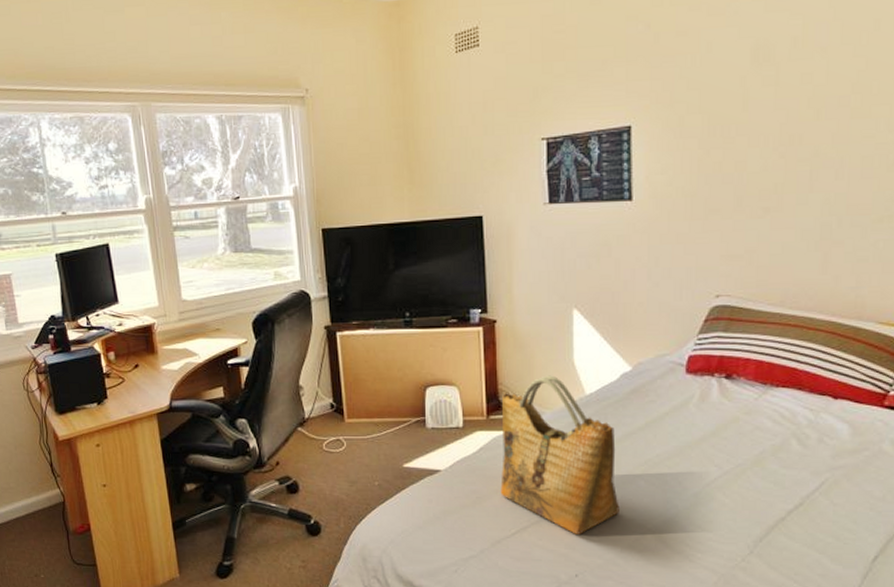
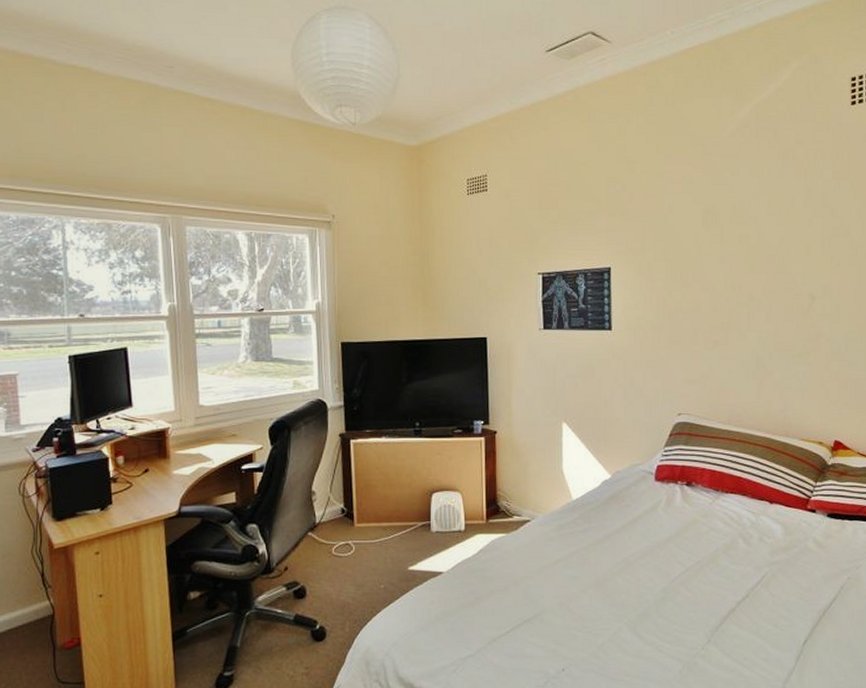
grocery bag: present [500,375,619,534] -> none [497,482,601,630]

